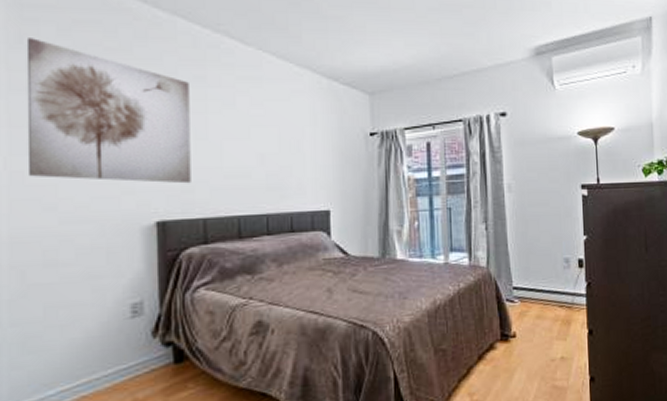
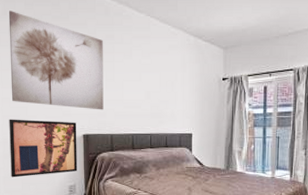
wall art: none [21,203,147,300] -> present [9,119,78,178]

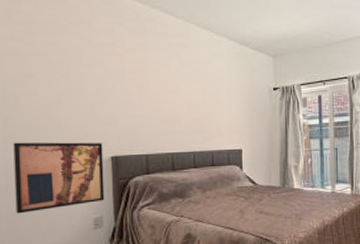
wall art: present [8,11,104,110] -> none [12,15,136,128]

